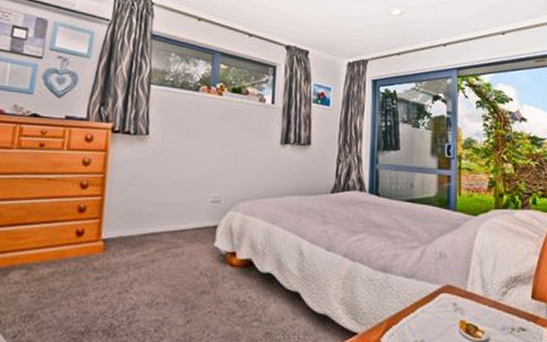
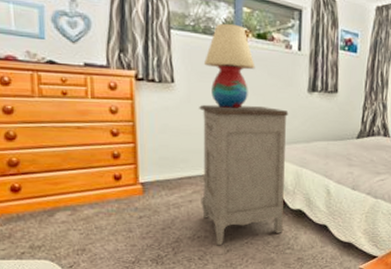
nightstand: none [163,156,261,315] -> present [199,104,289,246]
table lamp: none [178,78,229,162] -> present [203,23,255,109]

